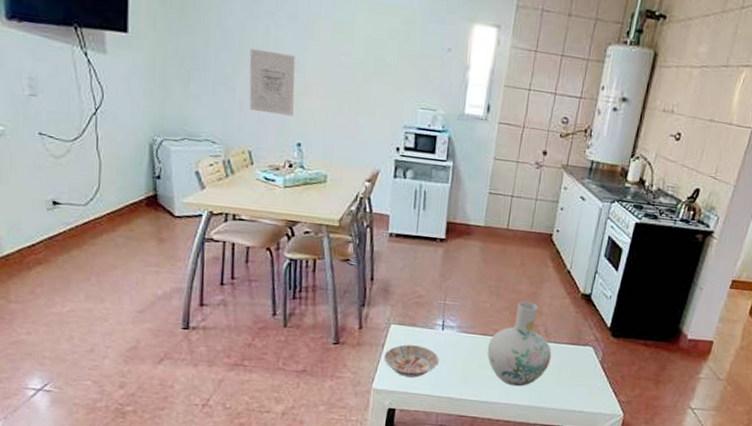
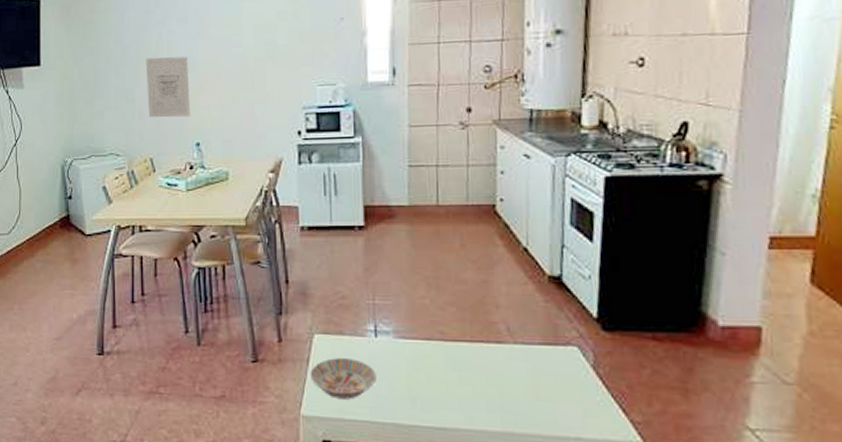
vase: present [487,301,552,387] -> none [434,292,522,406]

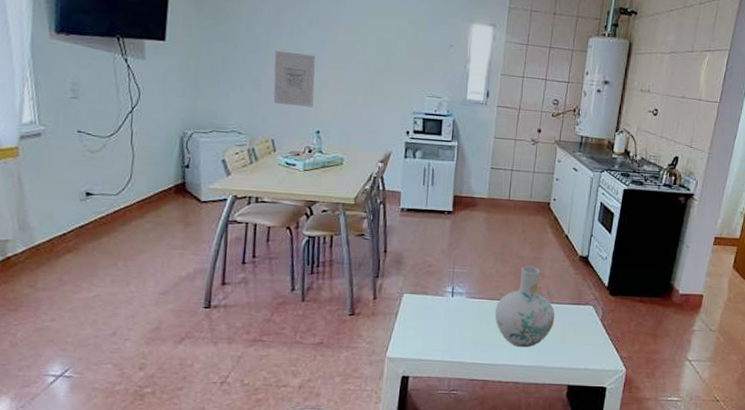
bowl: present [310,358,376,399] -> none [397,312,450,344]
vase: none [434,292,522,406] -> present [494,265,555,348]

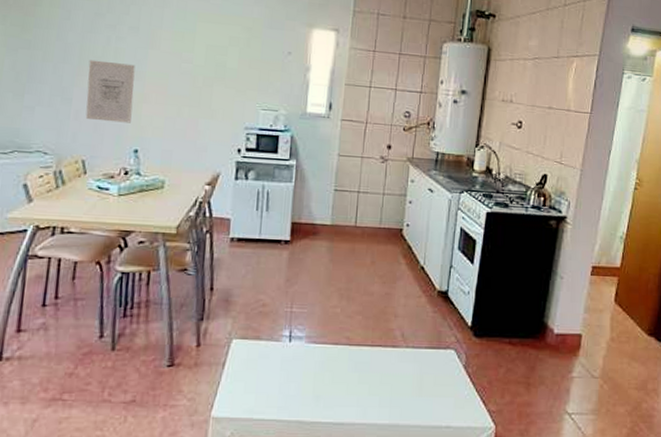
vase: present [494,265,555,348] -> none [339,303,411,402]

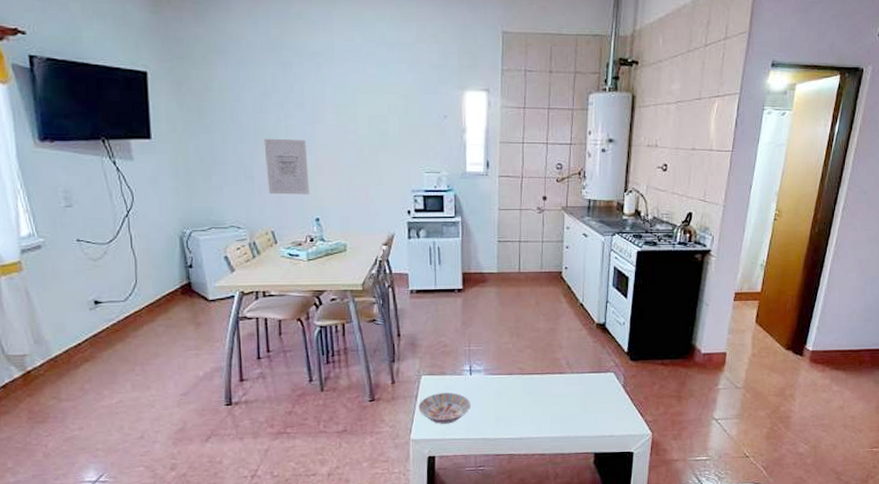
bowl: none [224,361,287,400] -> present [418,393,471,424]

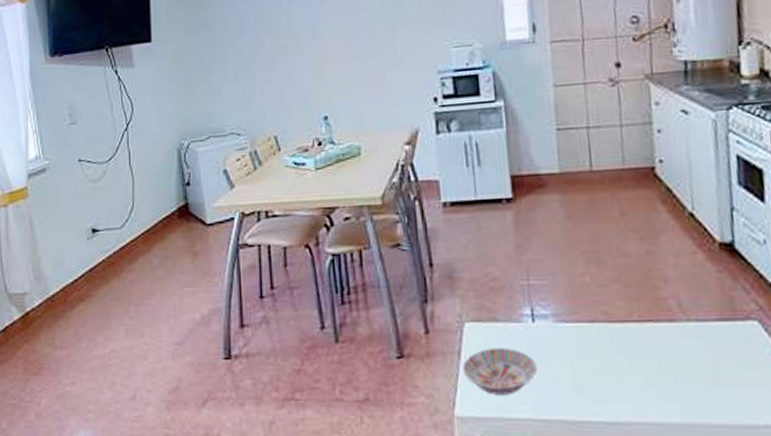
wall art: present [264,138,309,195] -> none [265,23,316,92]

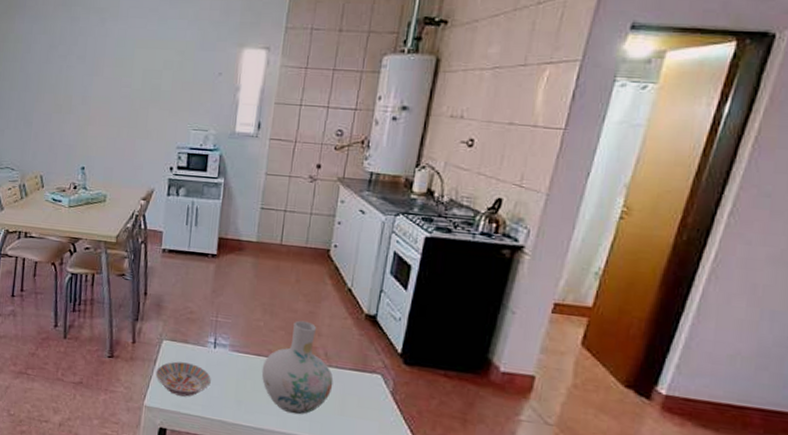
vase: none [599,265,699,394] -> present [261,320,334,415]

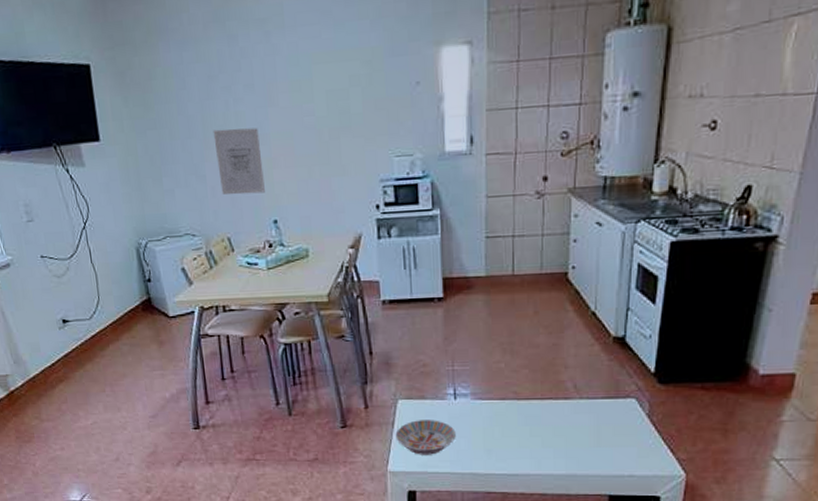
wall art: none [43,87,83,143] -> present [213,127,265,195]
vase: present [261,320,334,415] -> none [508,355,586,454]

